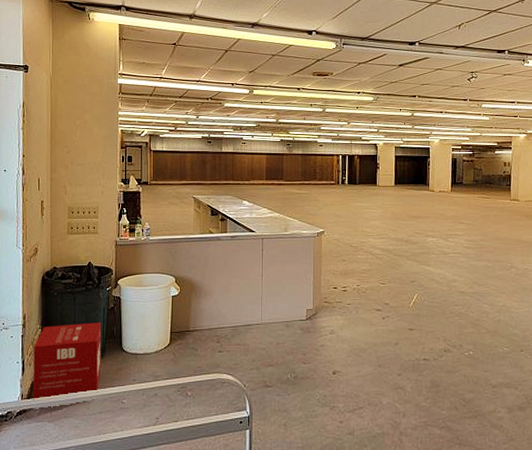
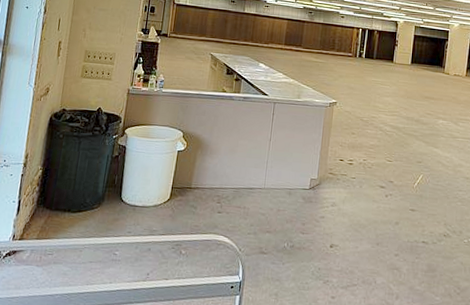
product box: present [33,322,102,400] -> none [24,168,104,242]

